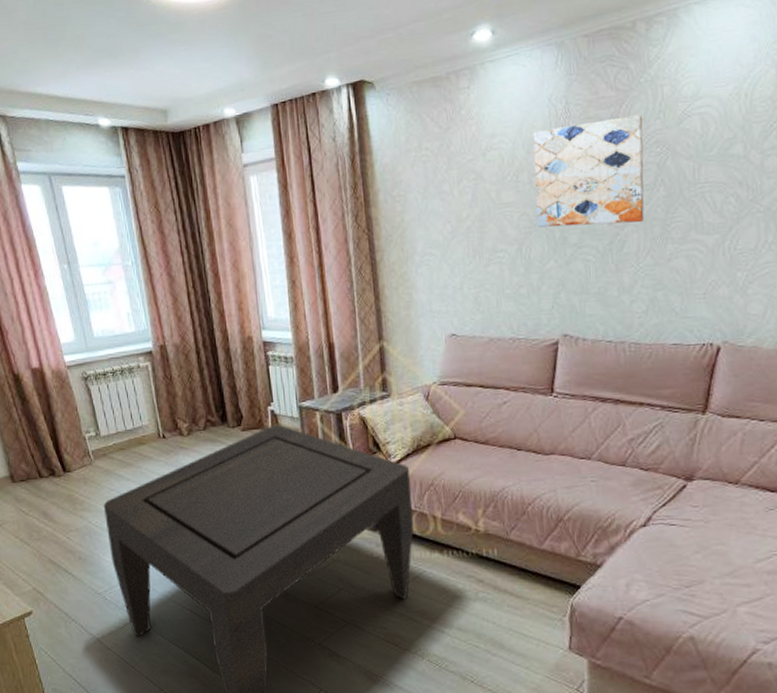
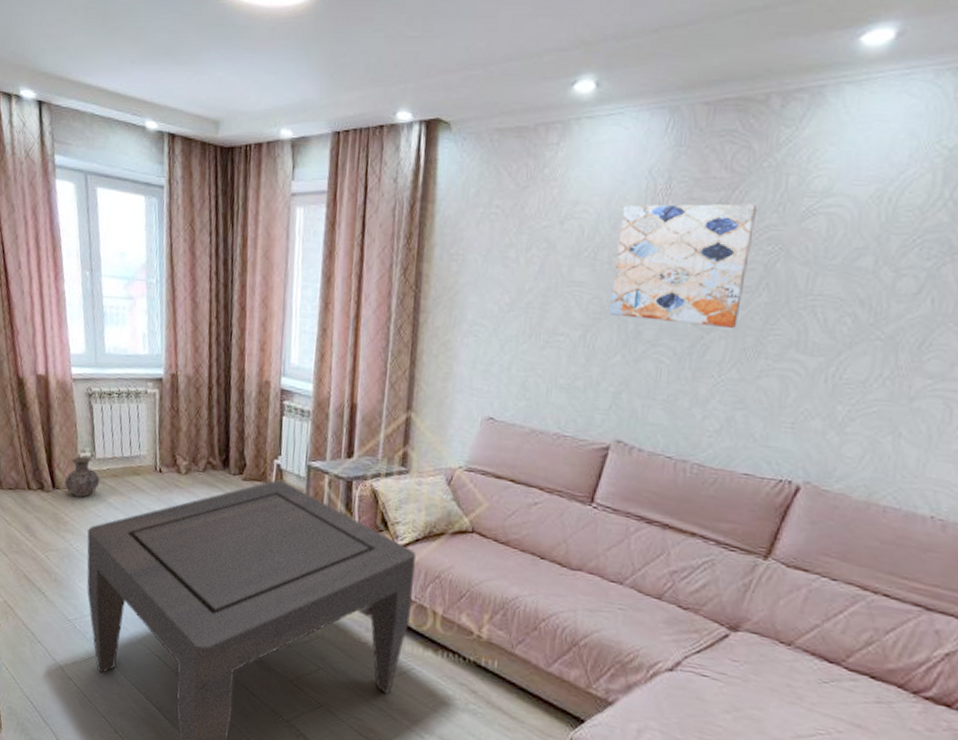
ceramic jug: none [75,437,108,476] -> present [65,456,100,498]

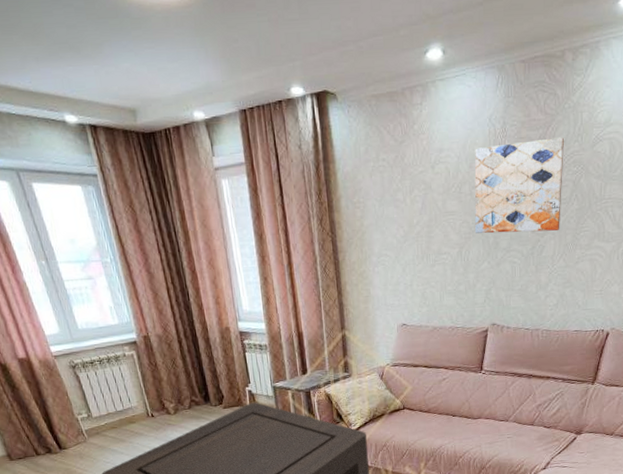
ceramic jug: present [65,456,100,498] -> none [69,418,102,452]

